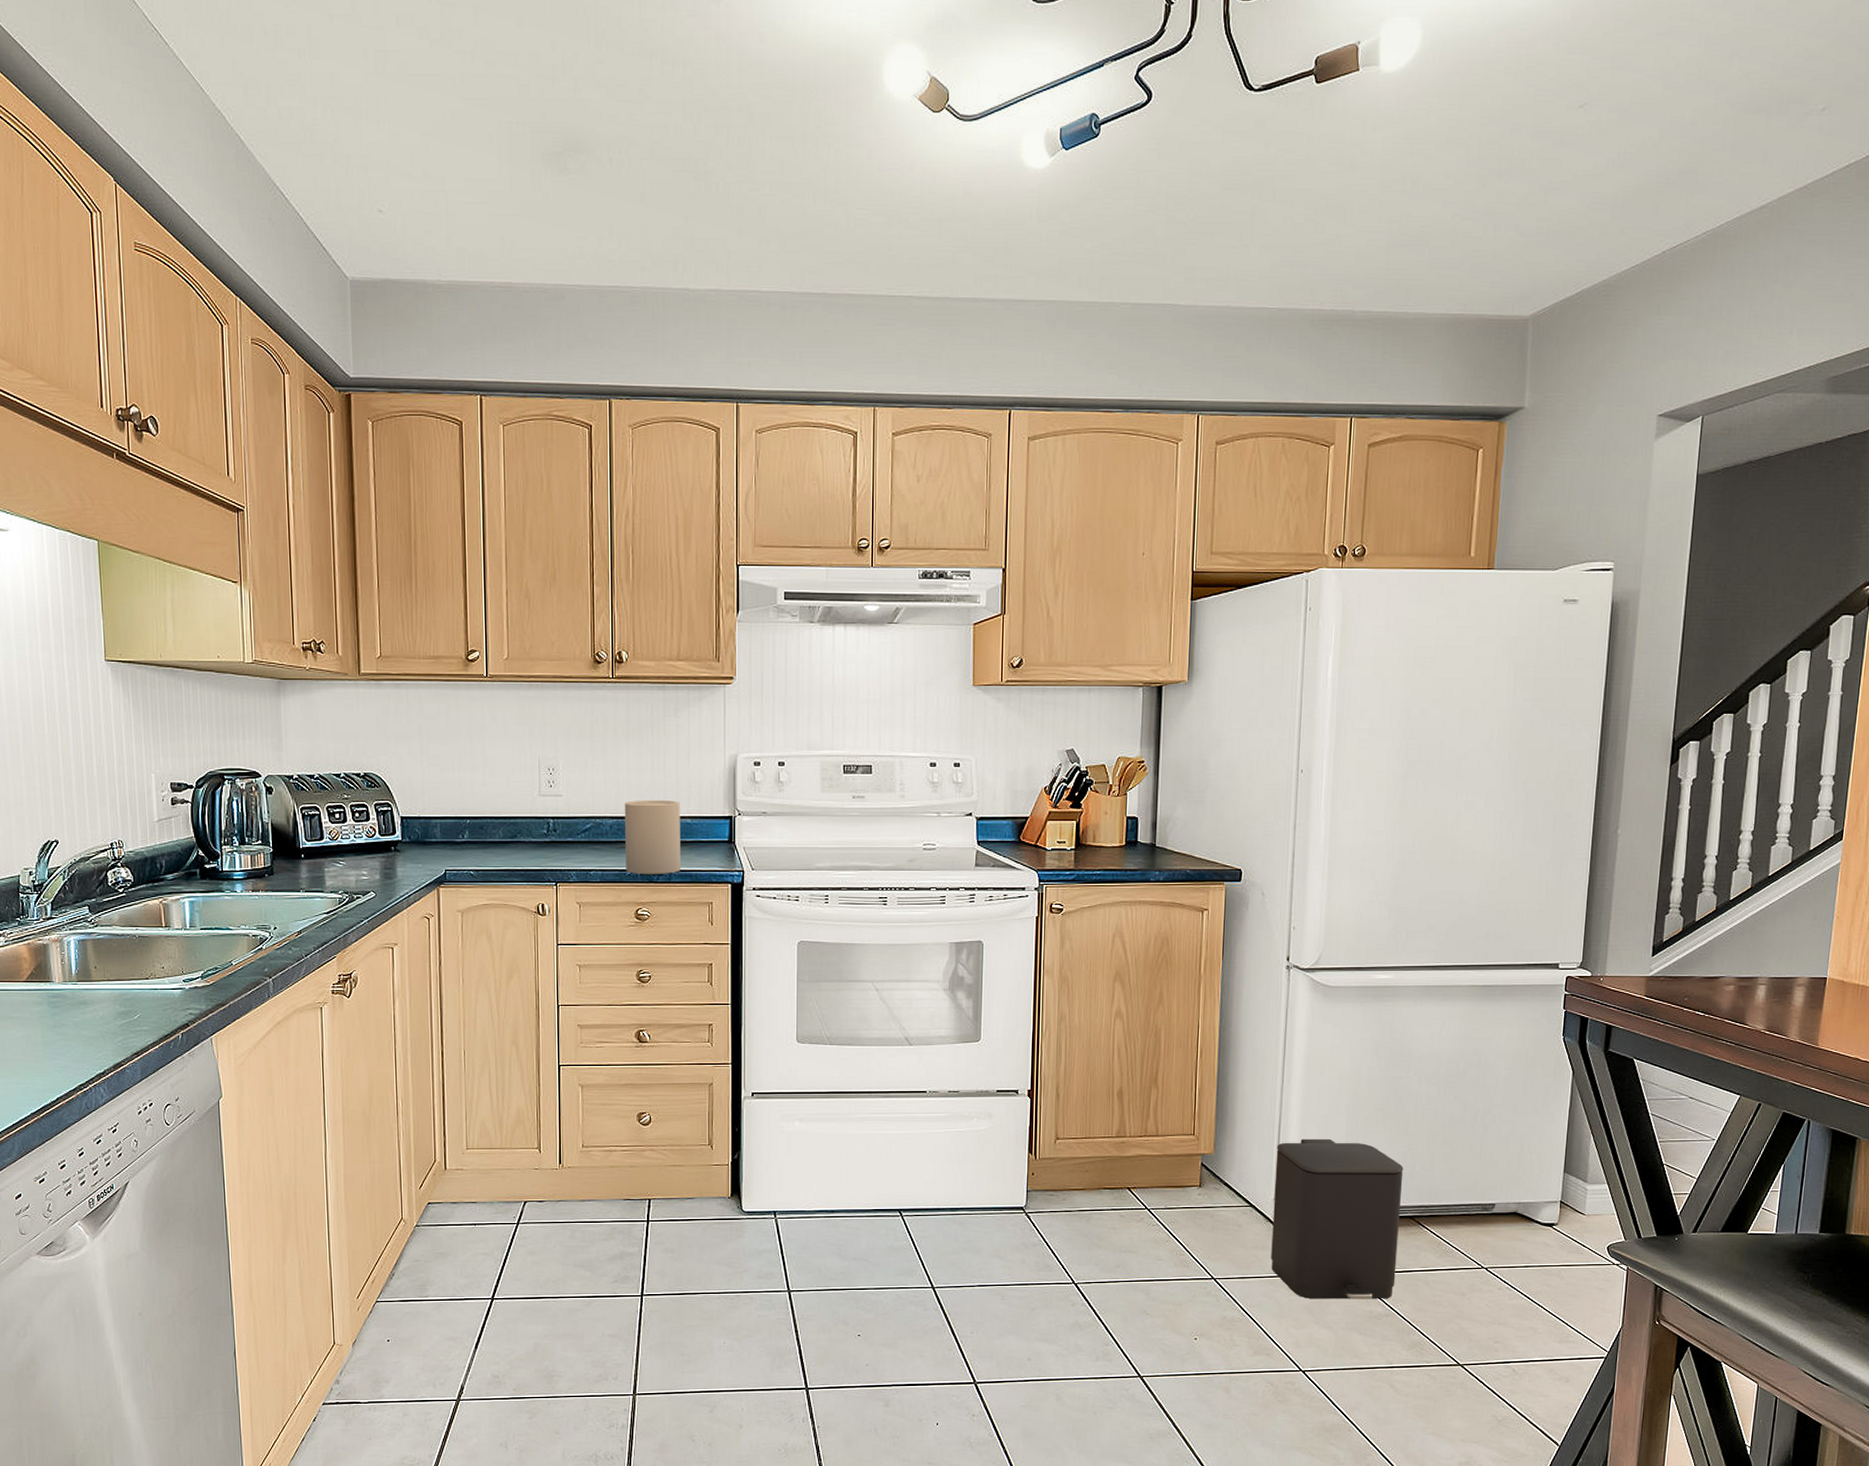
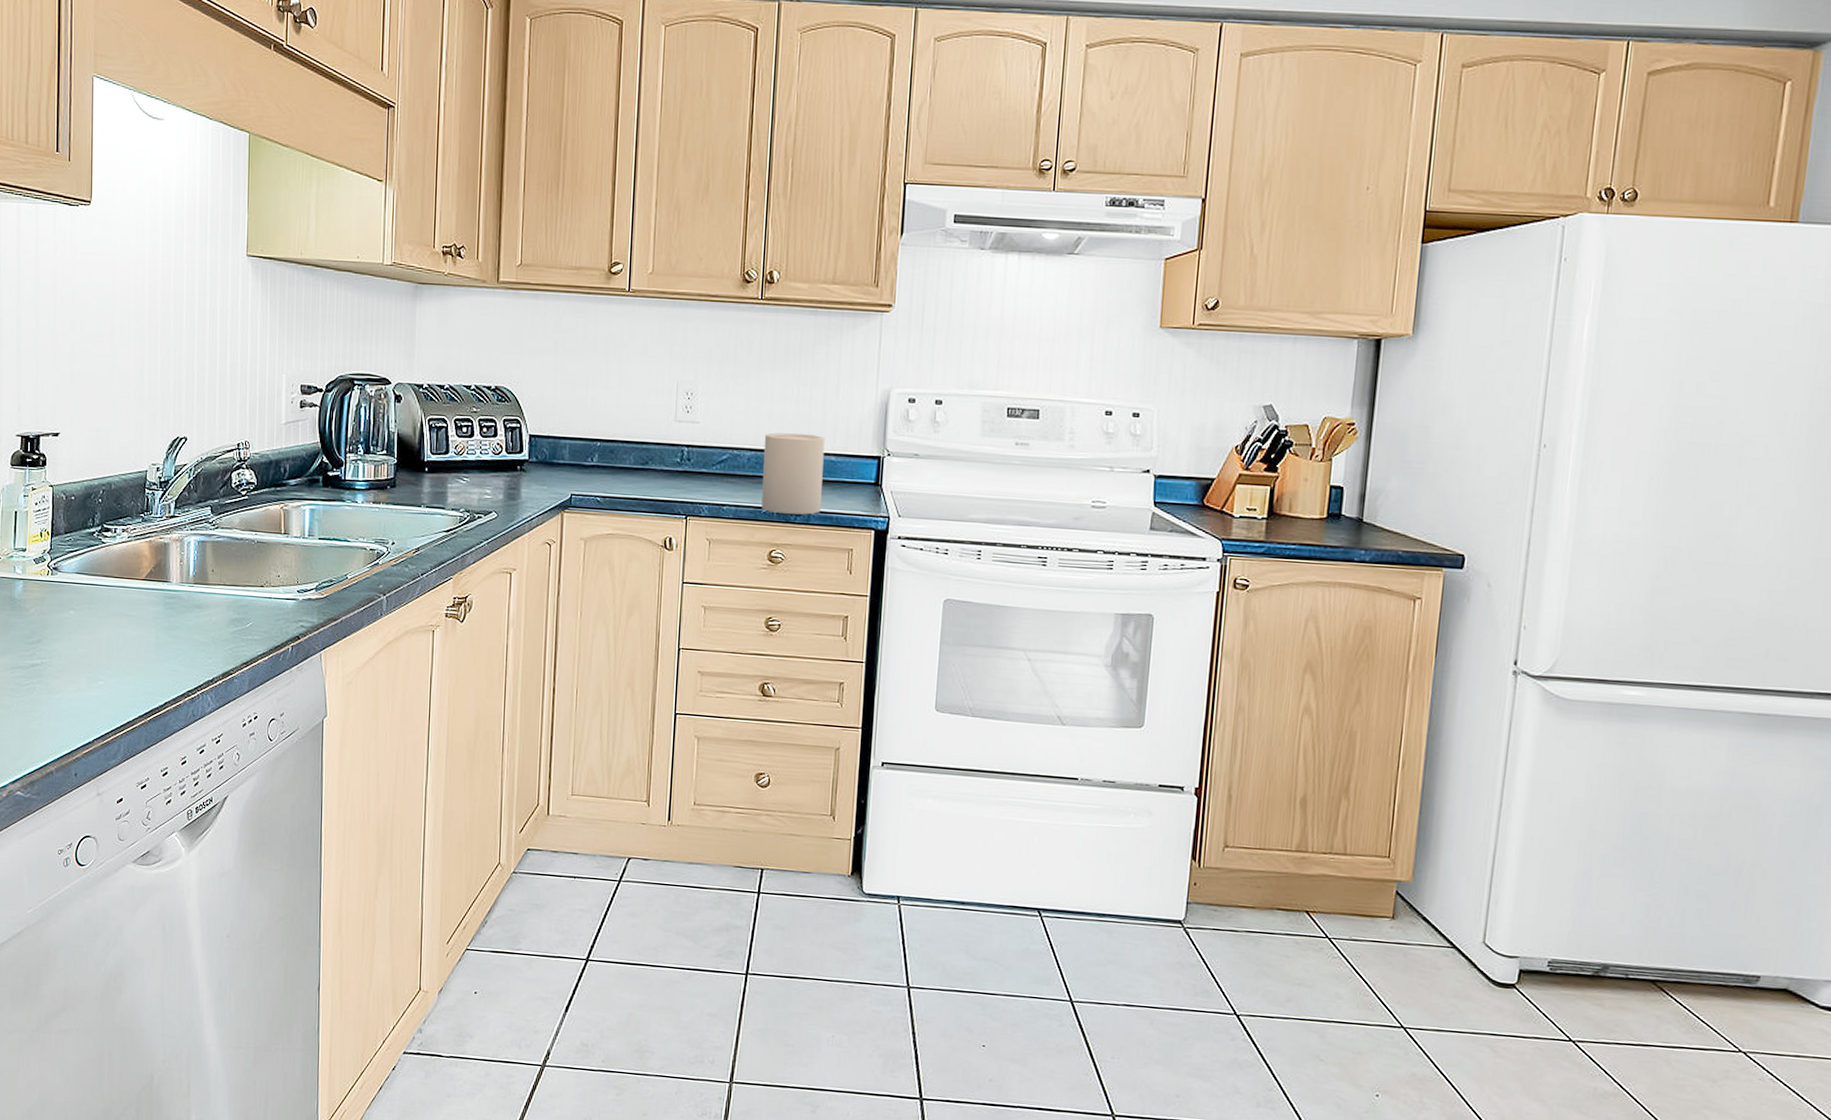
pedal bin: present [1271,1138,1404,1299] -> none [1474,874,1646,1076]

